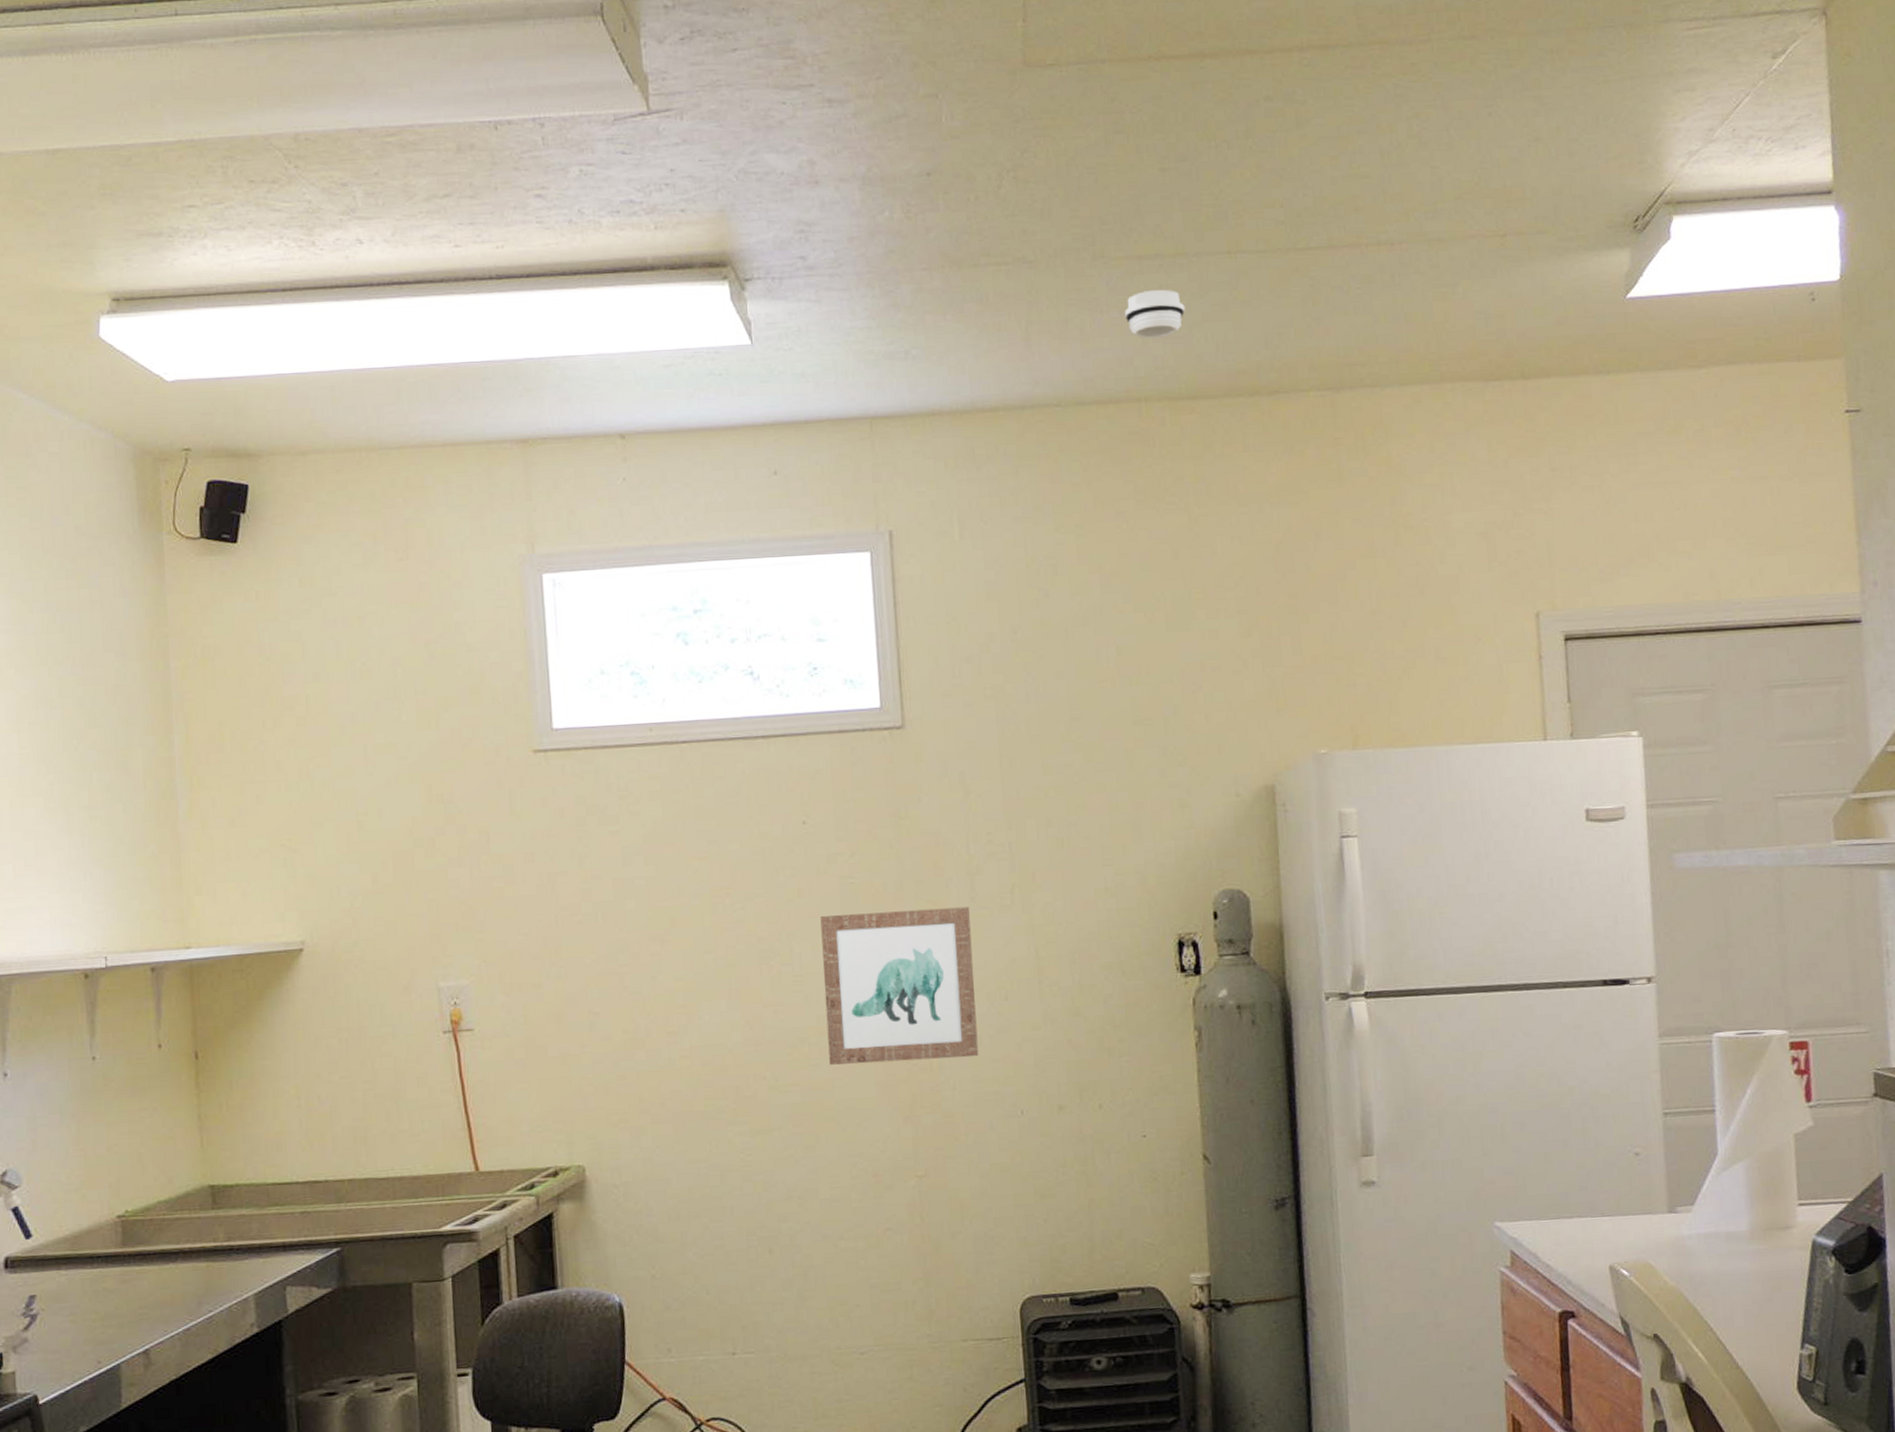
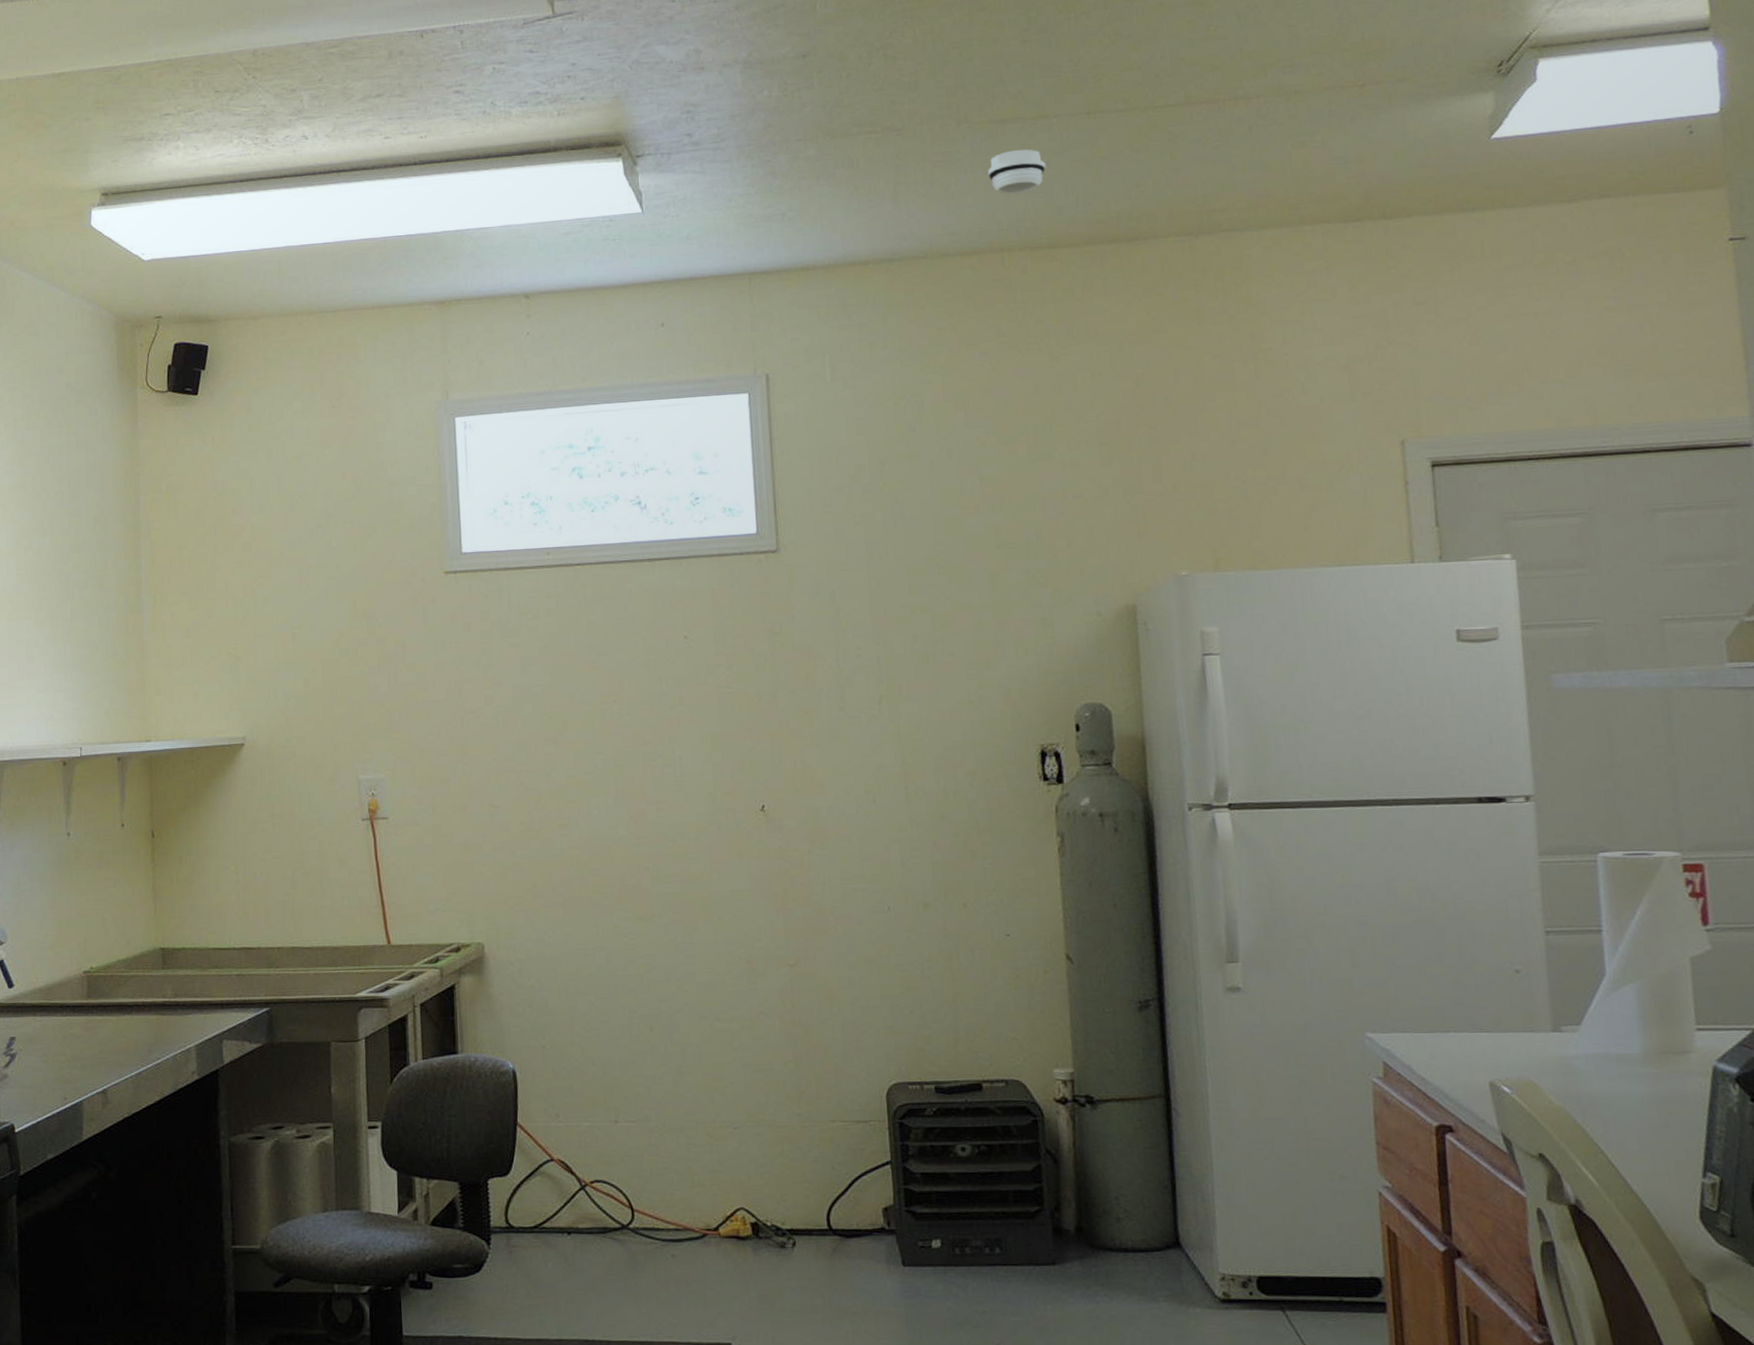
wall art: present [820,906,979,1065] -> none [700,715,848,859]

